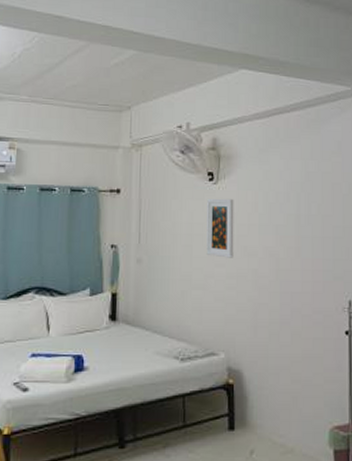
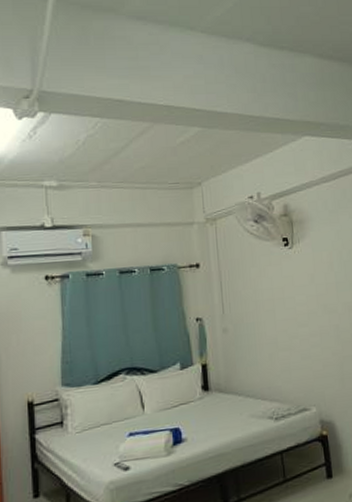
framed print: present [206,198,234,258] -> none [285,261,315,318]

